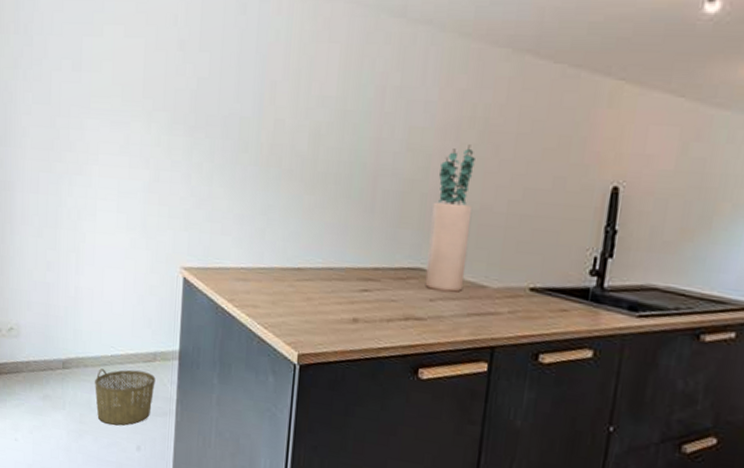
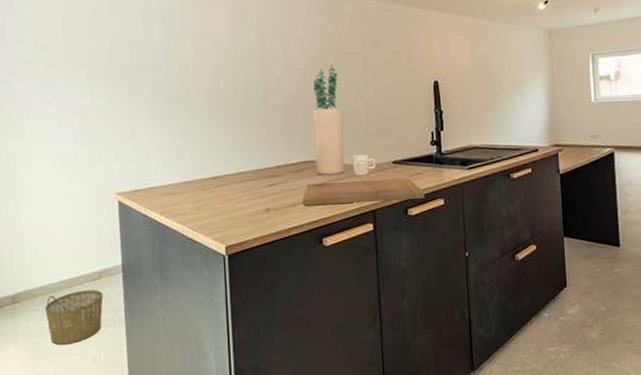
cutting board: none [400,298,568,344] -> present [302,178,425,206]
mug: none [473,269,506,301] -> present [352,153,375,177]

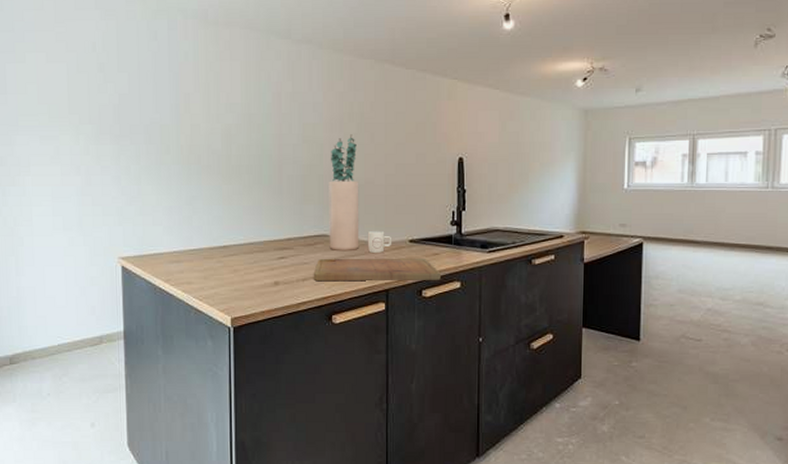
basket: present [45,290,103,345] -> none [44,355,104,408]

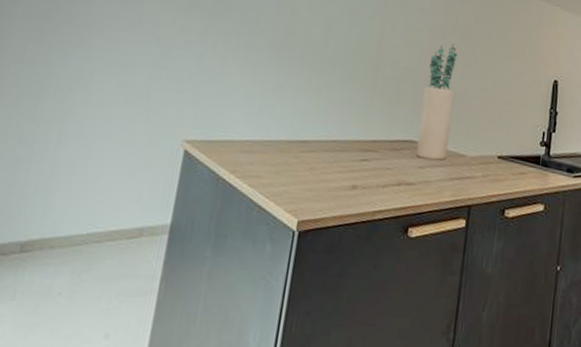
cutting board: present [313,258,441,282] -> none [394,166,526,201]
mug: present [367,230,391,254] -> none [455,141,480,167]

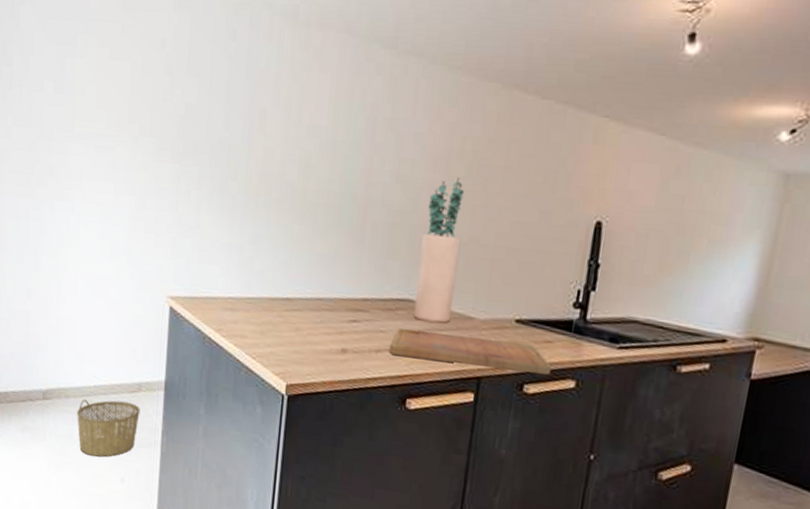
basket: none [58,248,139,313] -> present [77,399,140,458]
cutting board: none [394,166,526,201] -> present [389,328,551,375]

